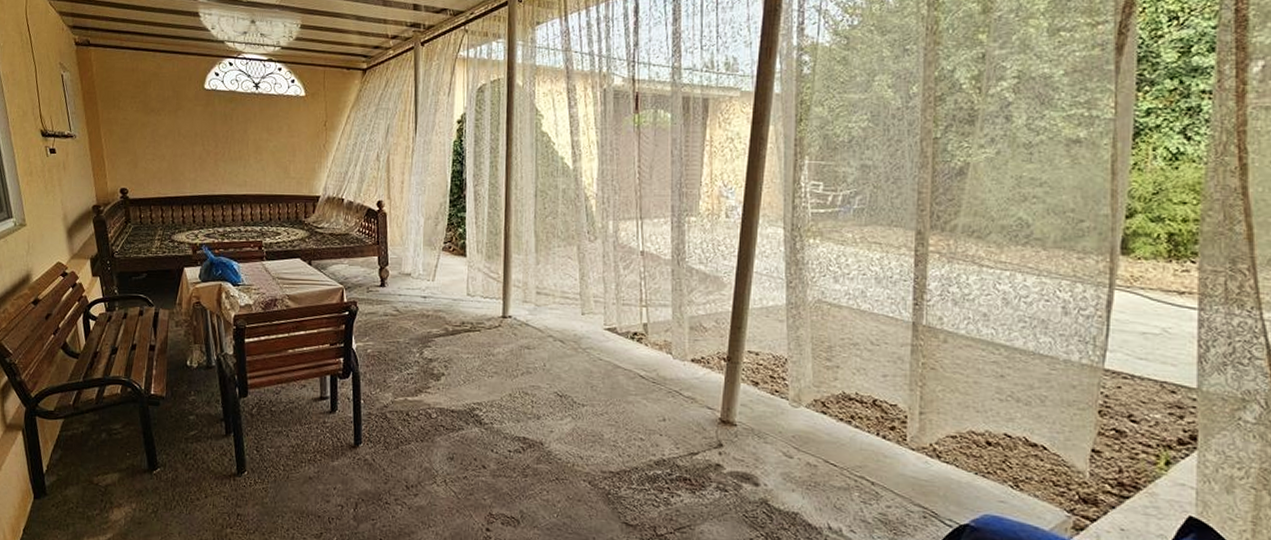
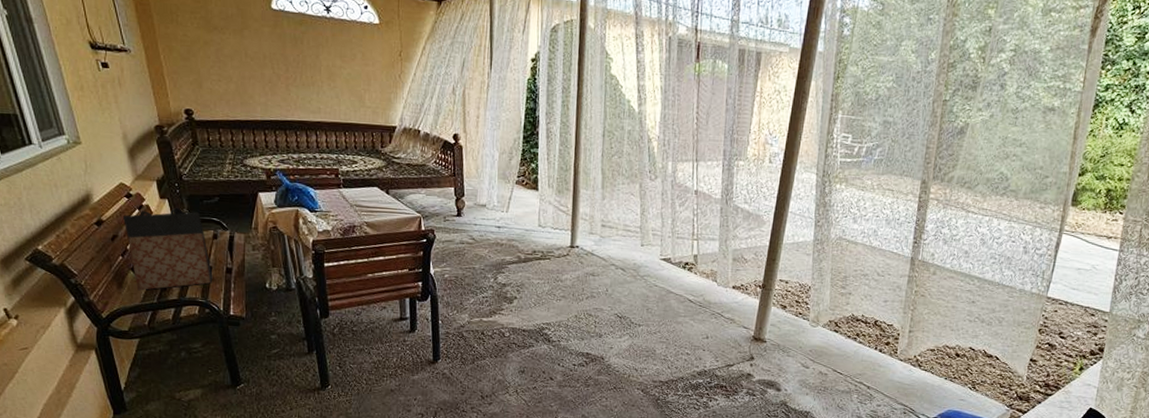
bag: none [57,284,137,370] -> present [122,207,213,291]

